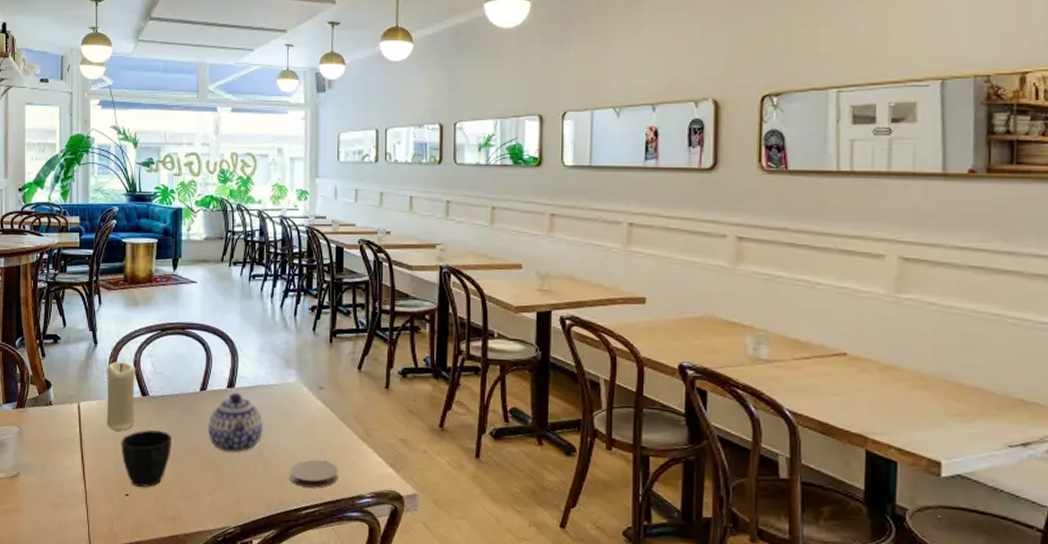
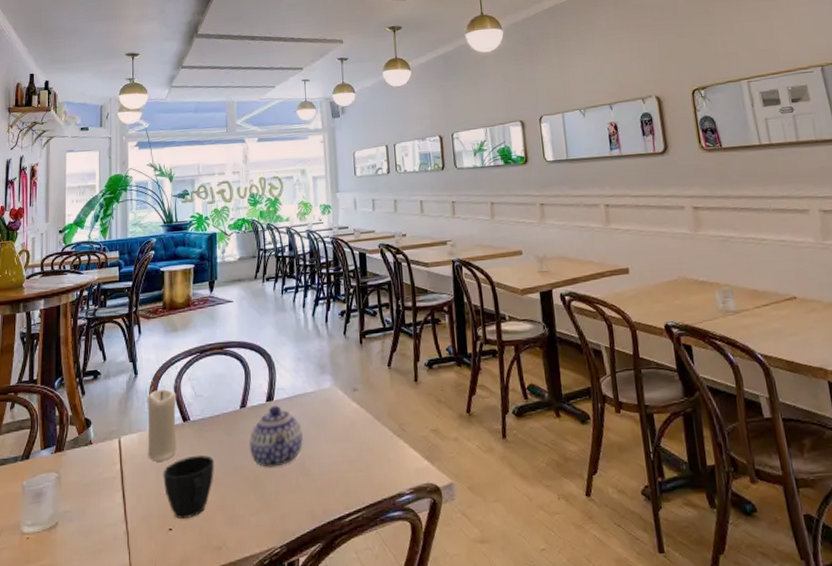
coaster: present [290,459,338,488] -> none [331,462,378,493]

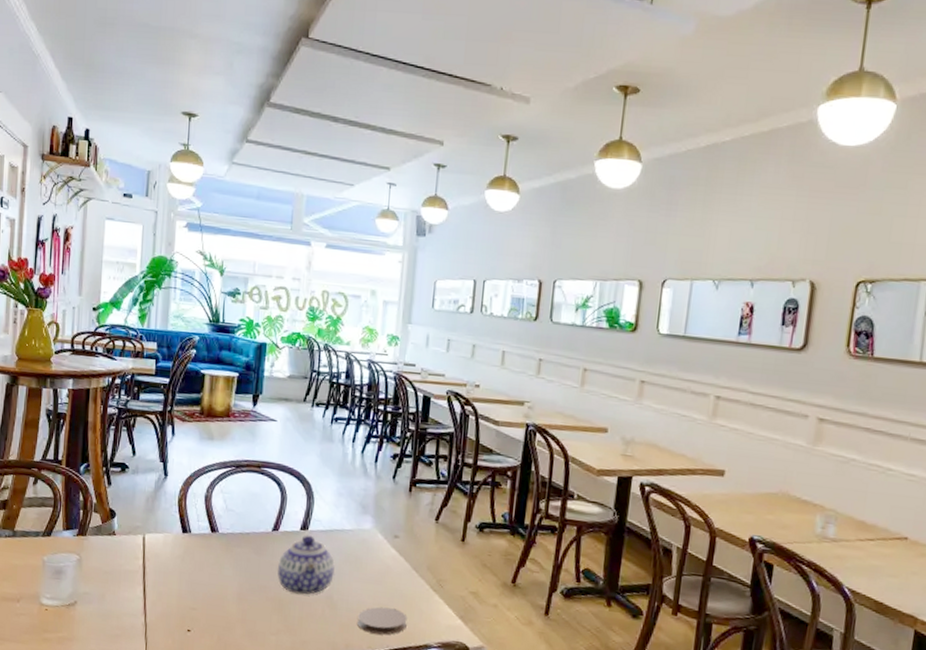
candle: present [147,389,177,462] -> none [172,495,207,566]
cup: present [163,454,214,519] -> none [185,567,239,624]
coaster: none [331,462,378,493] -> present [357,606,407,635]

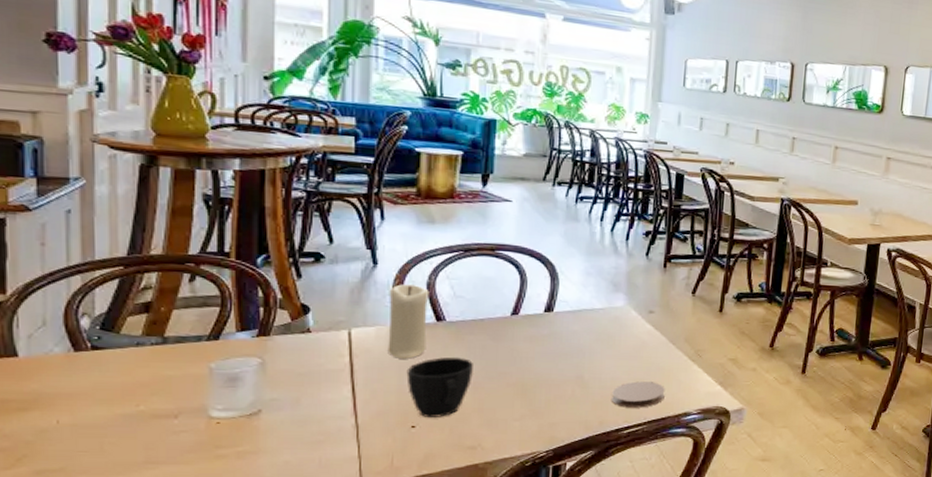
candle: none [172,495,207,566] -> present [387,284,430,359]
cup: none [185,567,239,624] -> present [406,356,473,417]
teapot: present [277,535,335,595] -> none [519,317,585,377]

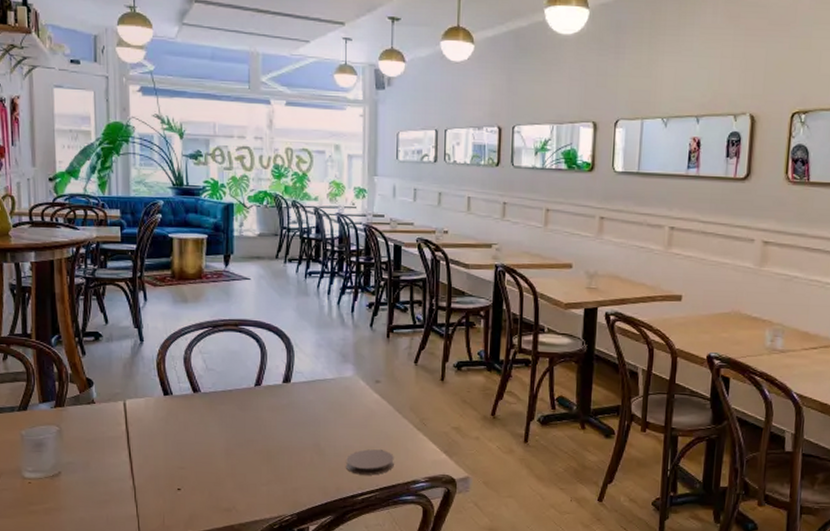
candle: present [387,284,430,359] -> none [154,359,186,427]
cup: present [406,356,473,417] -> none [171,425,225,481]

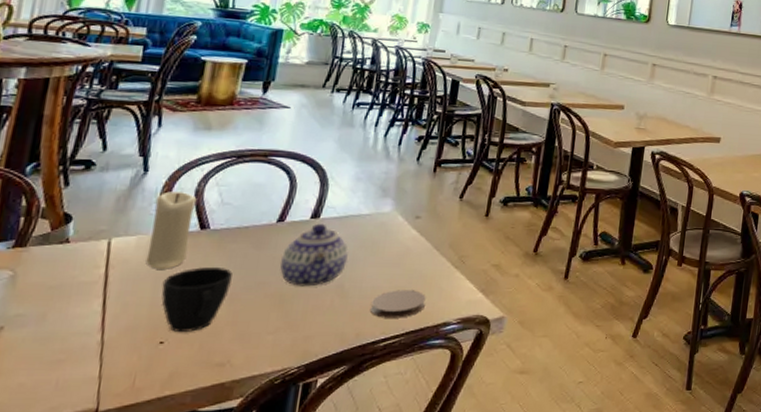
candle: none [154,359,186,427] -> present [146,191,197,269]
cup: none [171,425,225,481] -> present [161,266,233,332]
teapot: none [264,387,319,445] -> present [280,223,348,287]

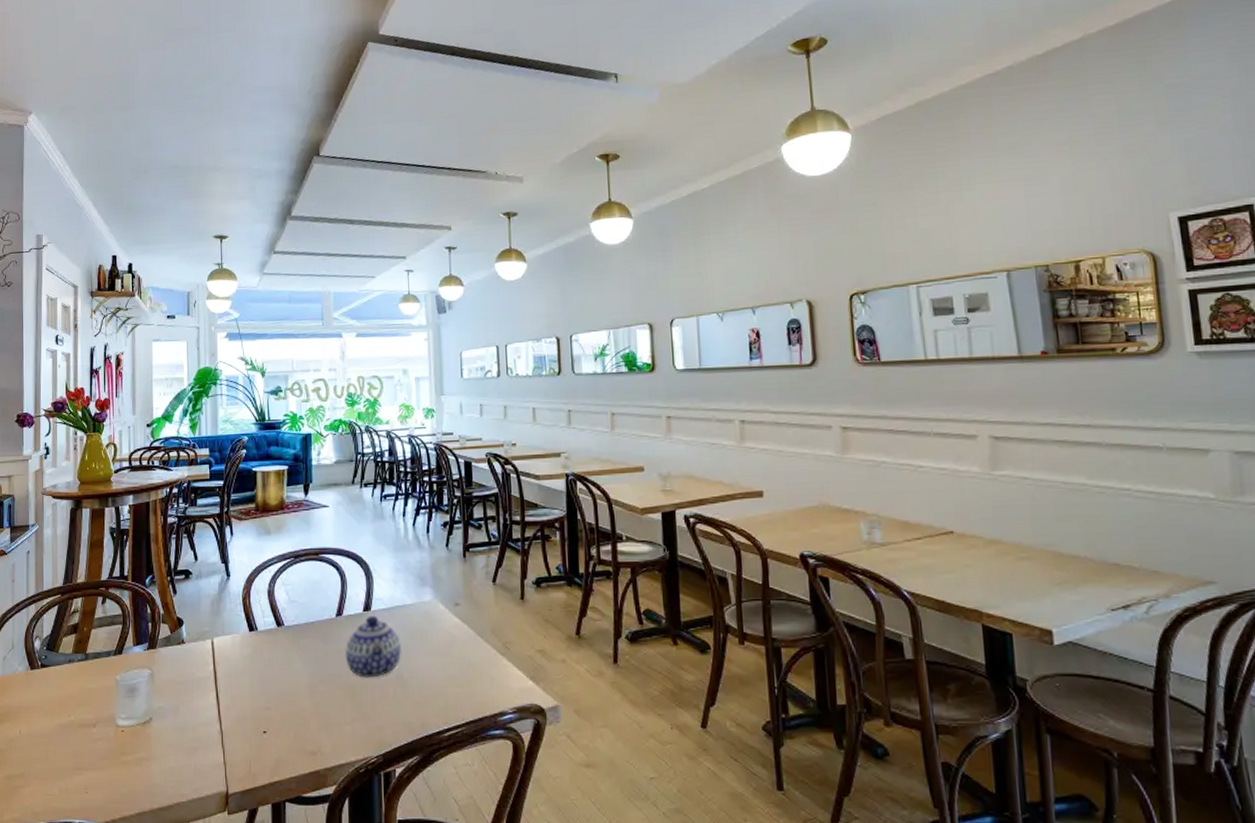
candle: present [146,191,197,269] -> none [240,593,271,665]
cup: present [161,266,233,332] -> none [257,660,309,722]
coaster: present [371,290,426,318] -> none [430,679,479,708]

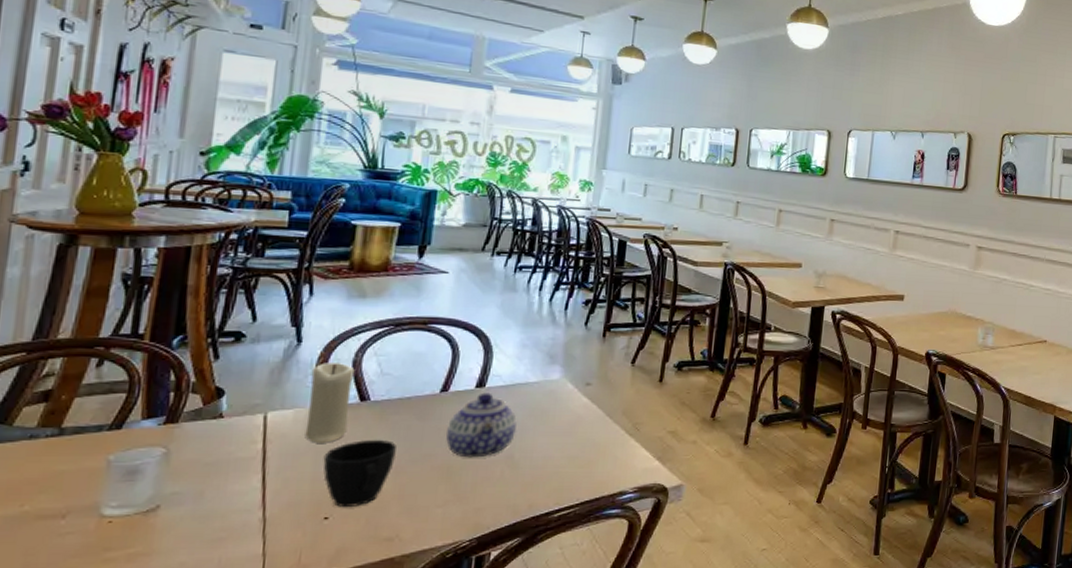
candle: none [240,593,271,665] -> present [305,363,355,443]
cup: none [257,660,309,722] -> present [323,439,396,507]

